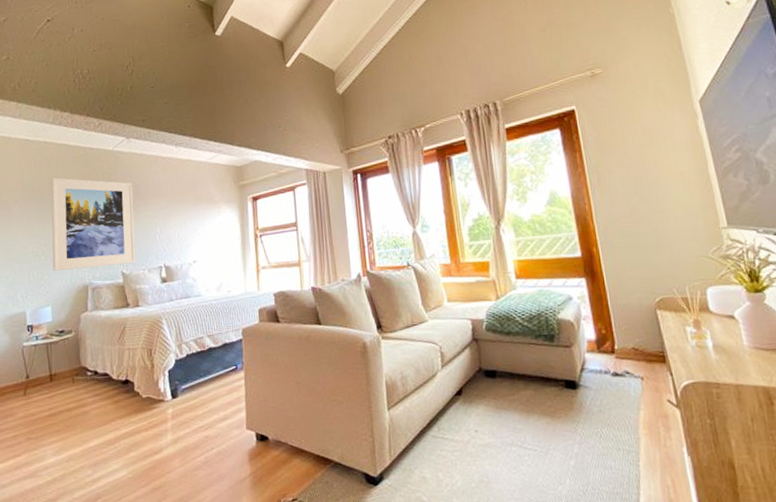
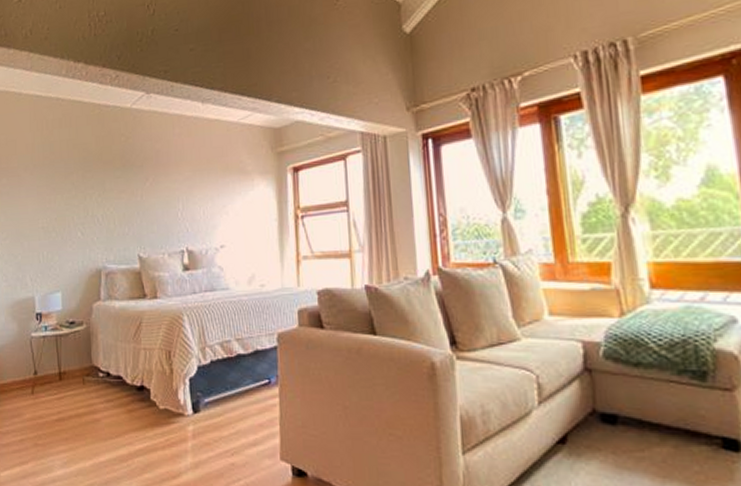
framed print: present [51,177,136,271] -> none [63,140,155,251]

